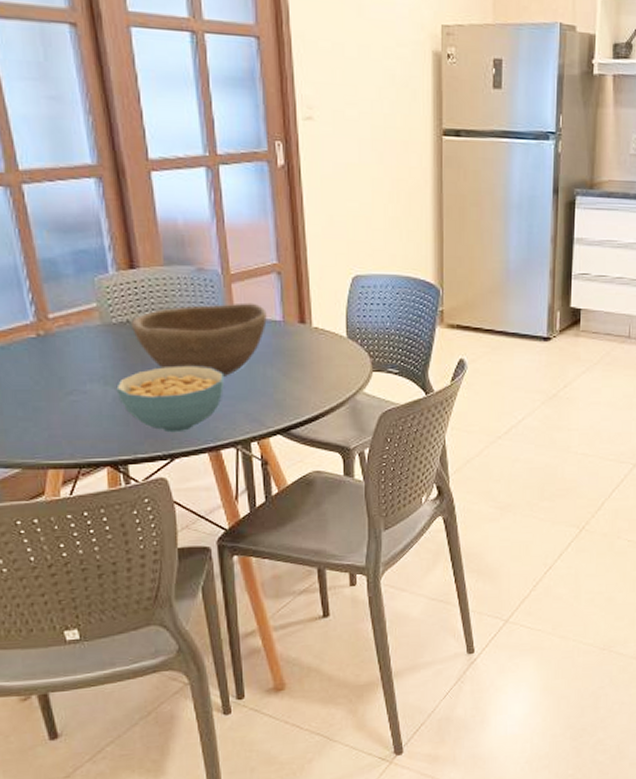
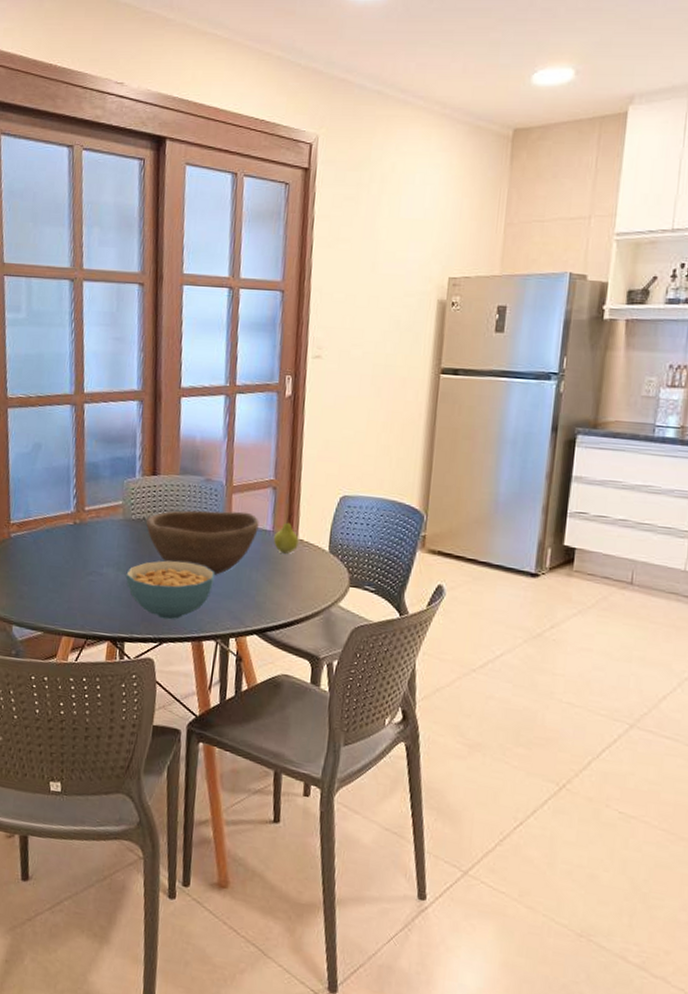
fruit: none [285,299,313,344] -> present [273,512,299,554]

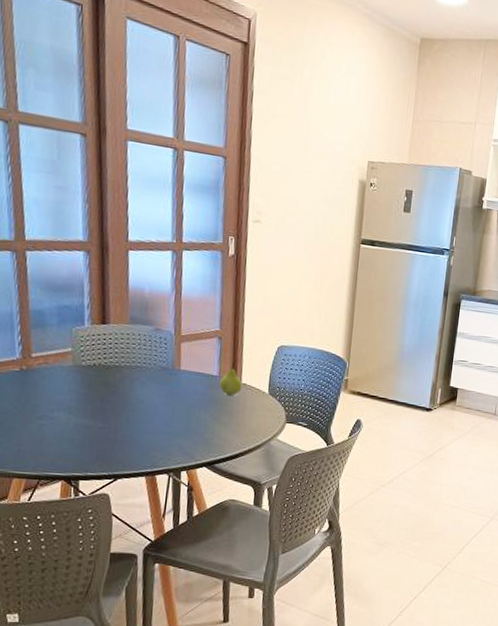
cereal bowl: present [126,560,214,620] -> none [78,403,165,458]
bowl: present [146,510,259,575] -> none [97,357,207,416]

